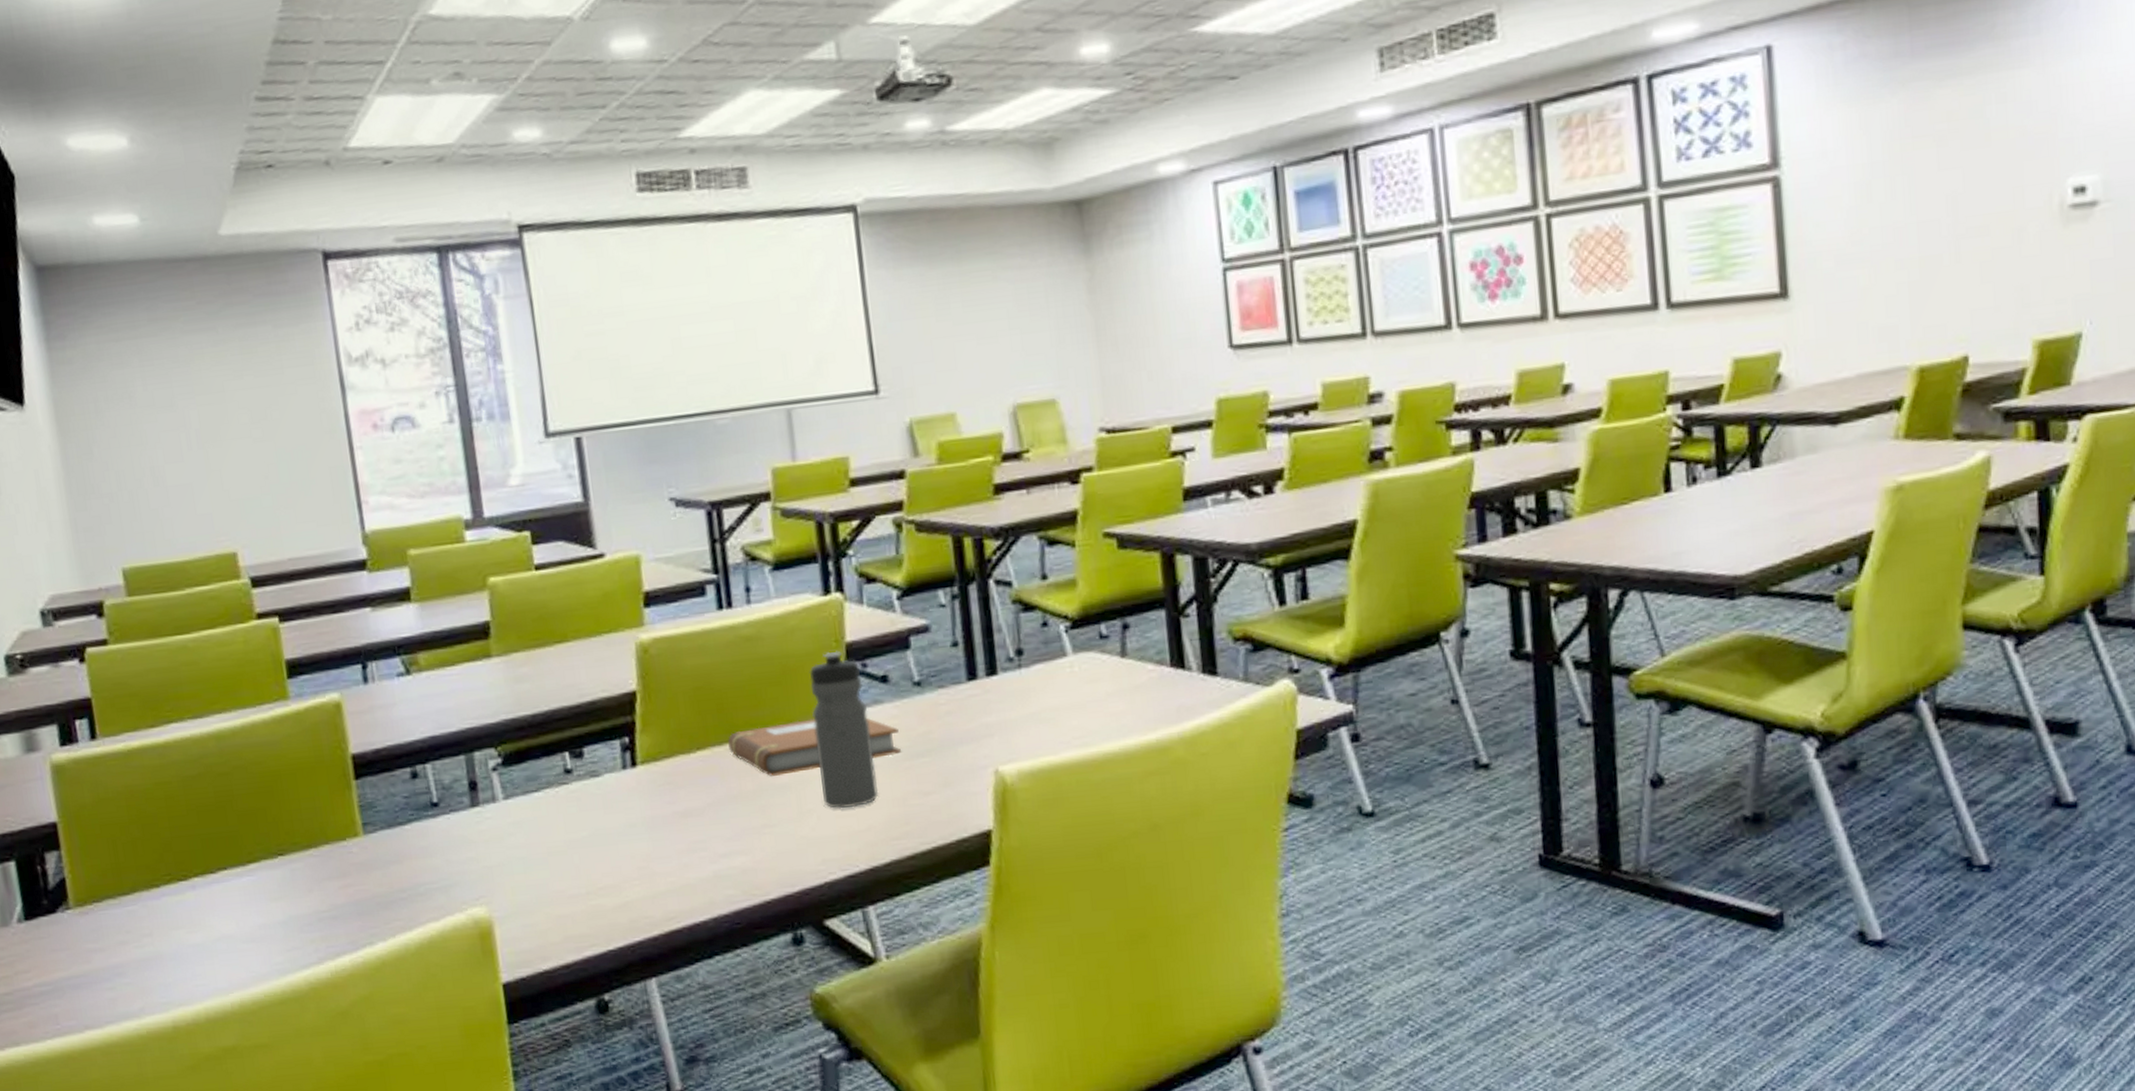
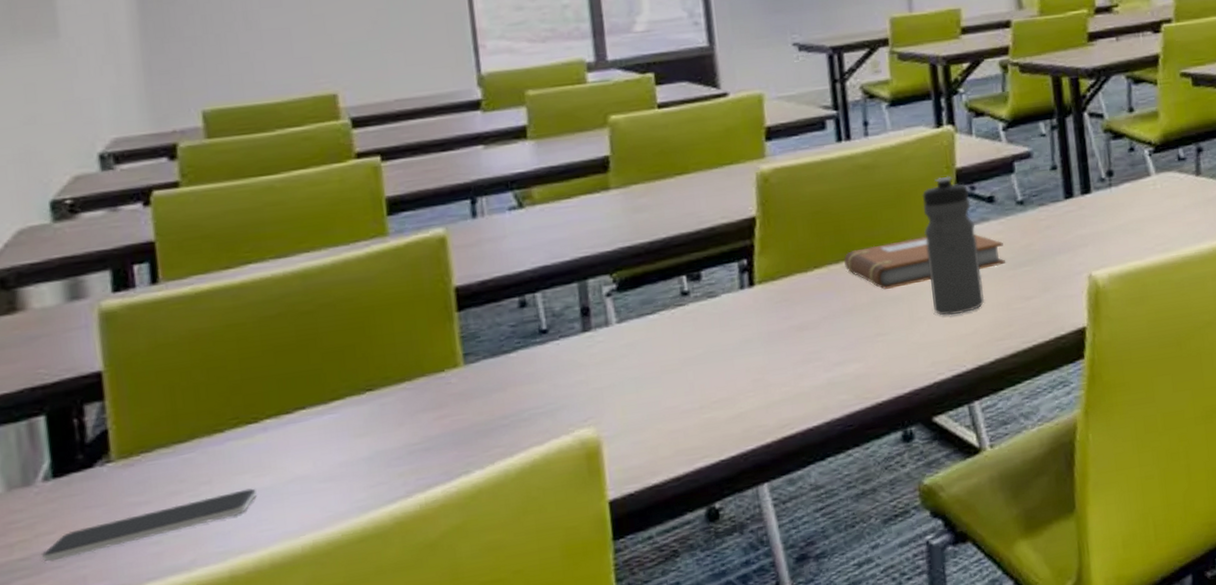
smartphone: none [21,943,191,998] -> present [42,488,258,562]

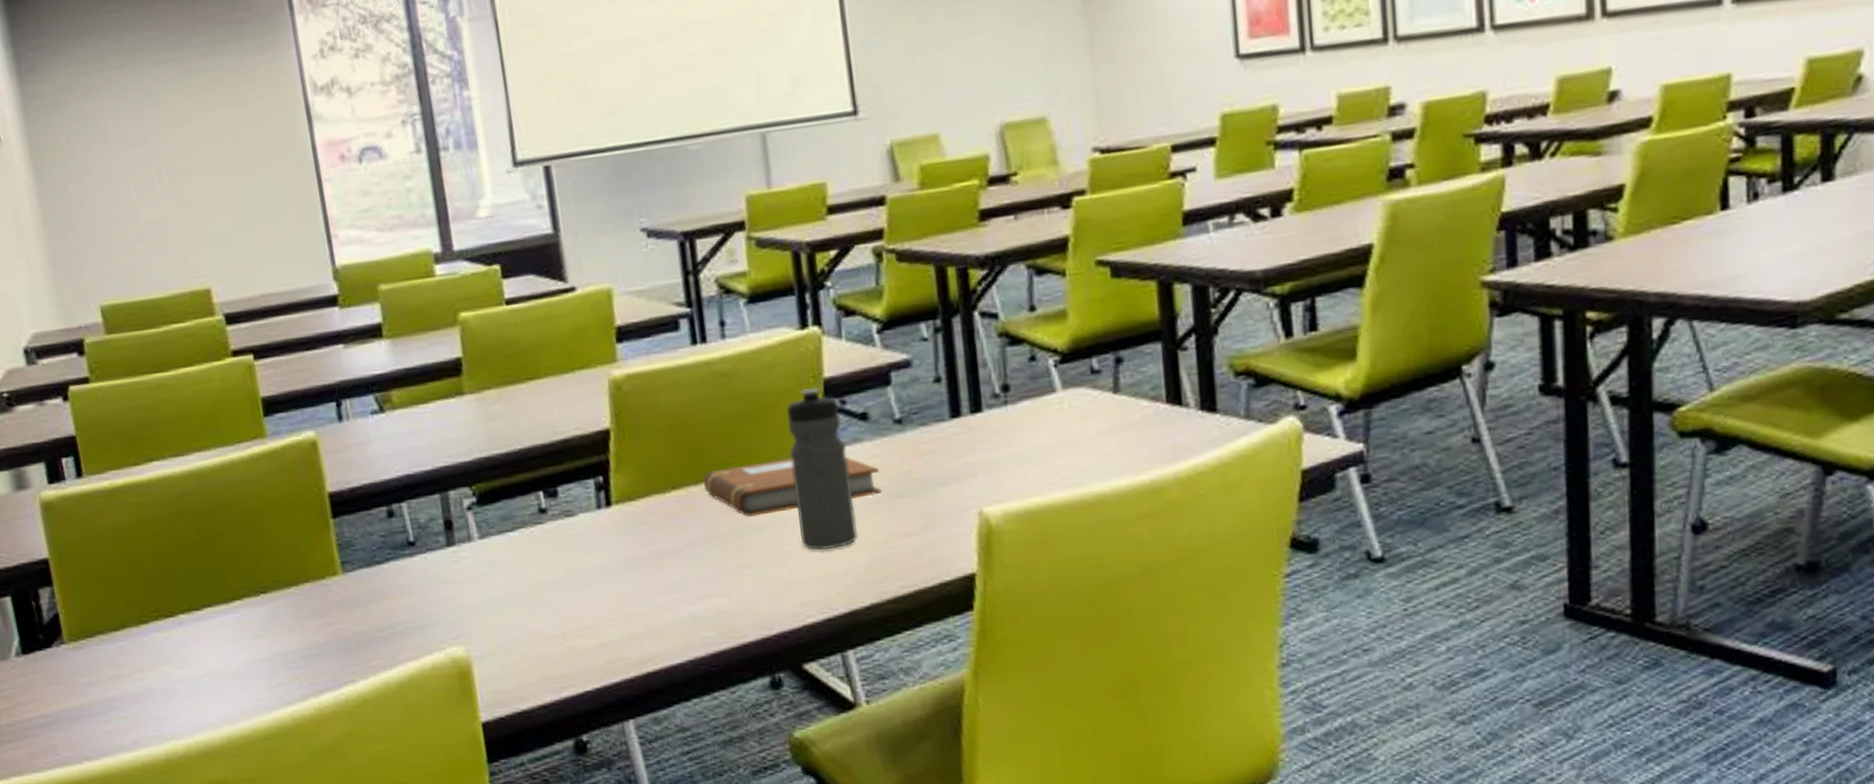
smartphone: present [42,488,258,562] -> none [22,679,180,730]

